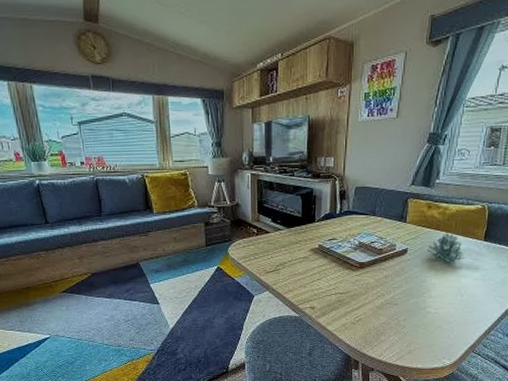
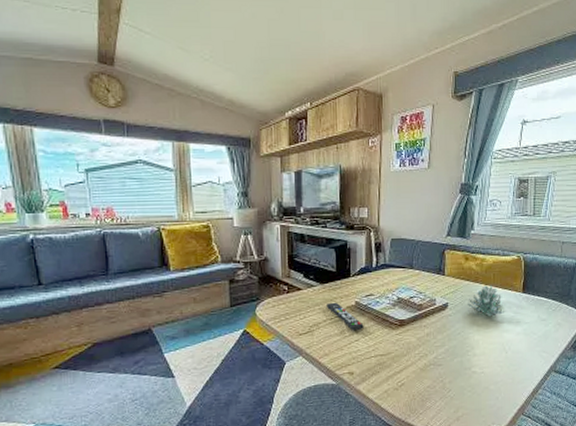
remote control: none [292,244,326,271] -> present [327,302,364,331]

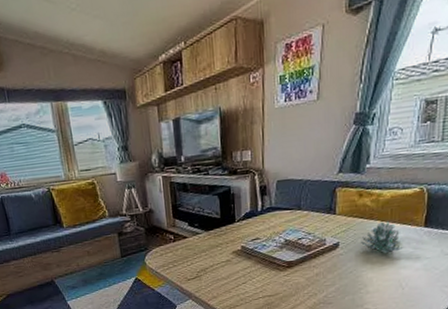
remote control: present [327,302,364,331] -> none [213,247,251,275]

